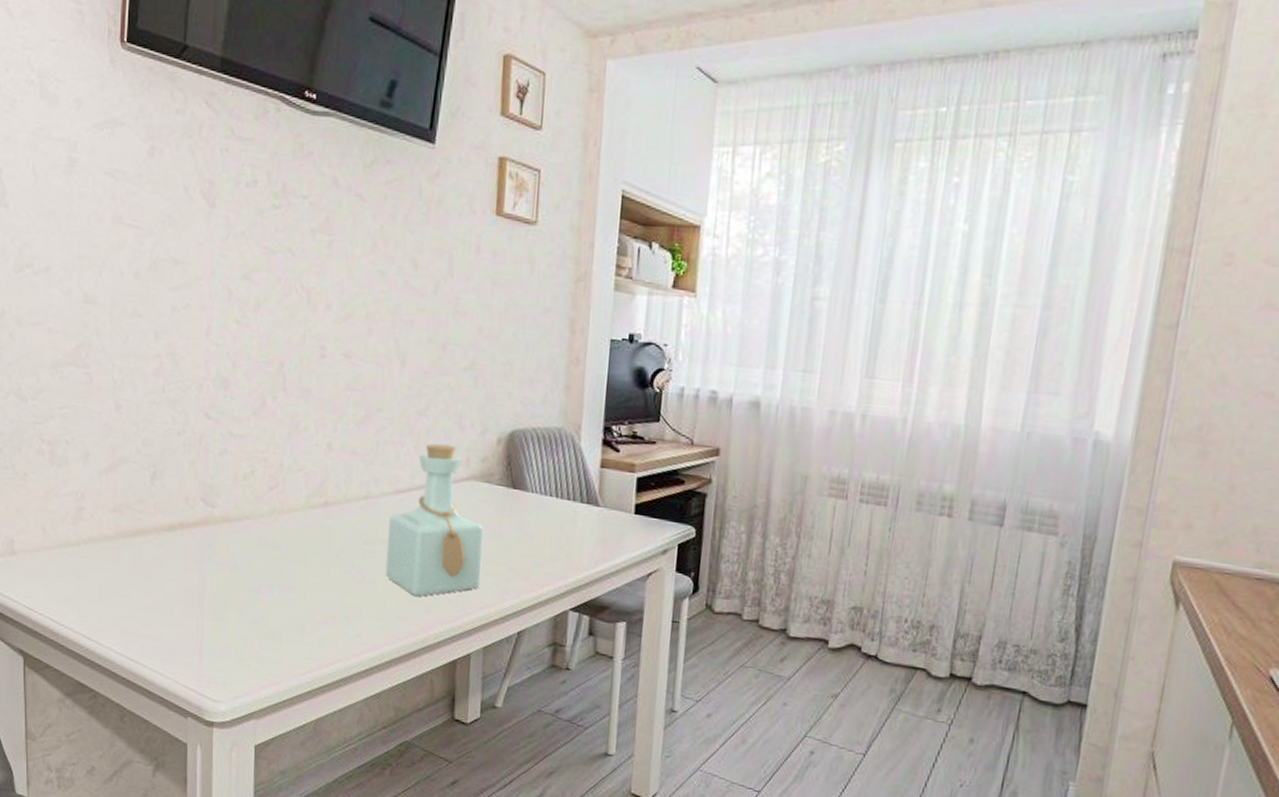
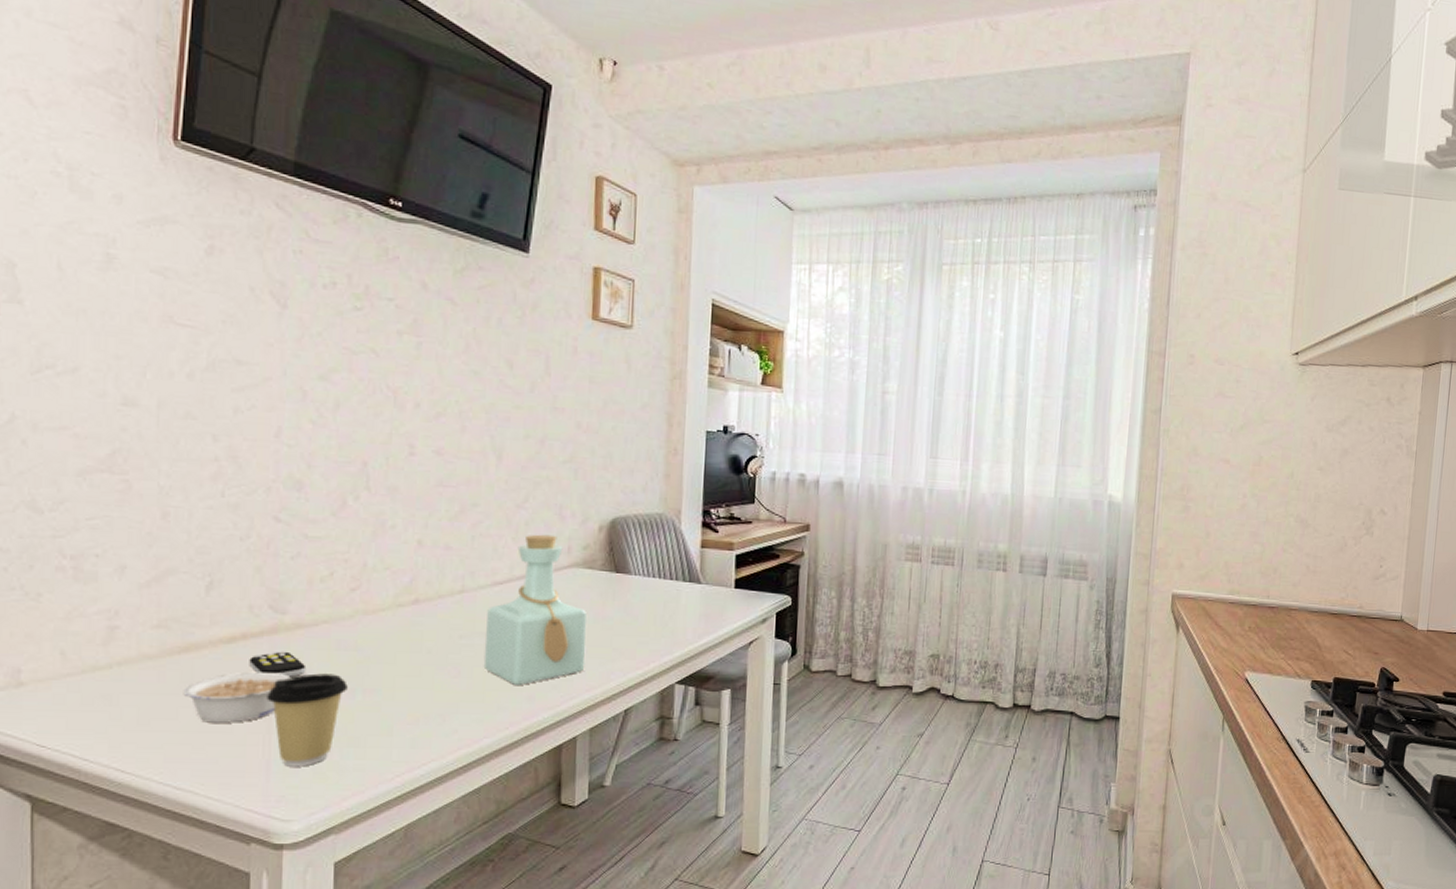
legume: none [134,559,219,606] -> present [183,672,291,723]
remote control: none [185,542,232,568] -> present [249,651,307,677]
coffee cup: none [200,566,266,653] -> present [267,673,348,767]

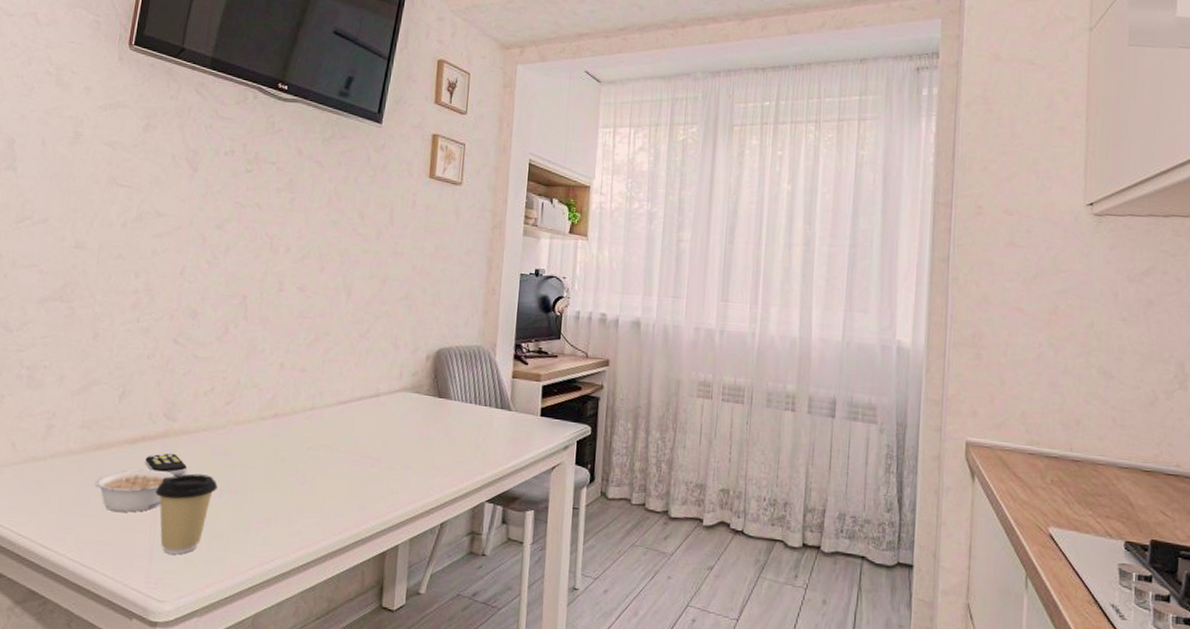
bottle: present [483,534,586,686] -> none [325,361,412,496]

